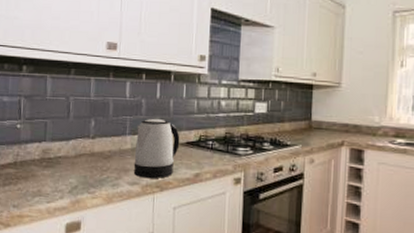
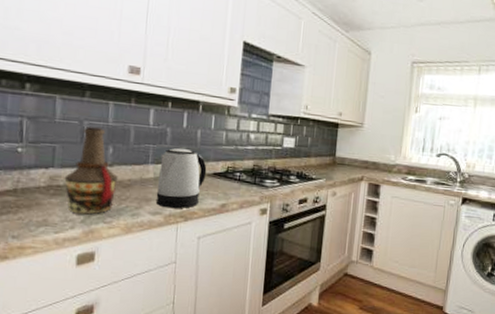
bottle: none [54,102,100,186] -> present [64,127,118,216]

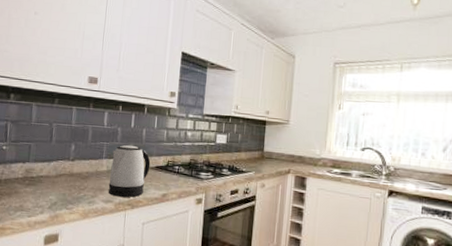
bottle: present [64,127,118,216] -> none [37,128,78,203]

